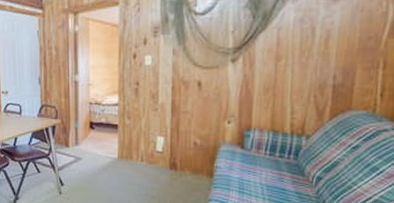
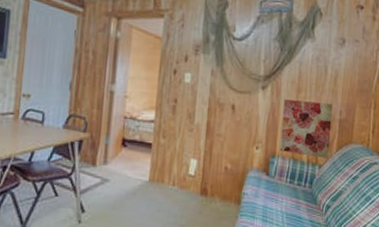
wall art: none [256,68,324,128] -> present [279,99,333,159]

